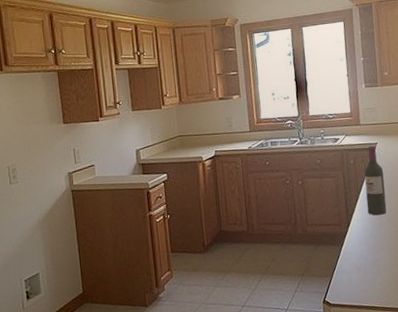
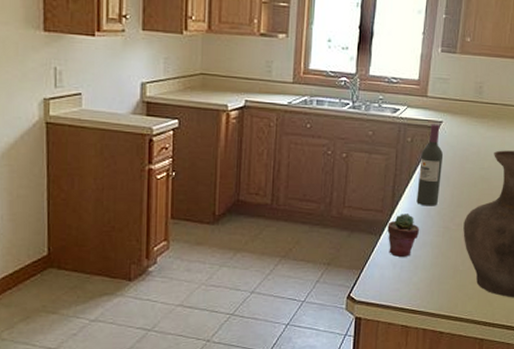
potted succulent: none [346,224,376,262] -> present [387,214,420,257]

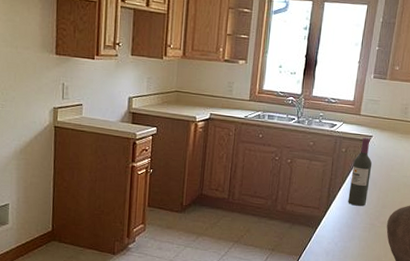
potted succulent: present [387,214,420,257] -> none [322,211,350,247]

